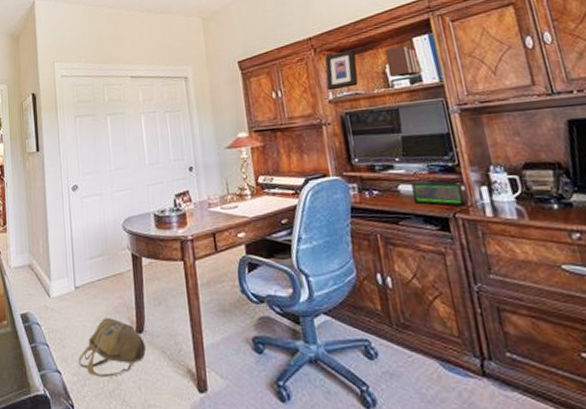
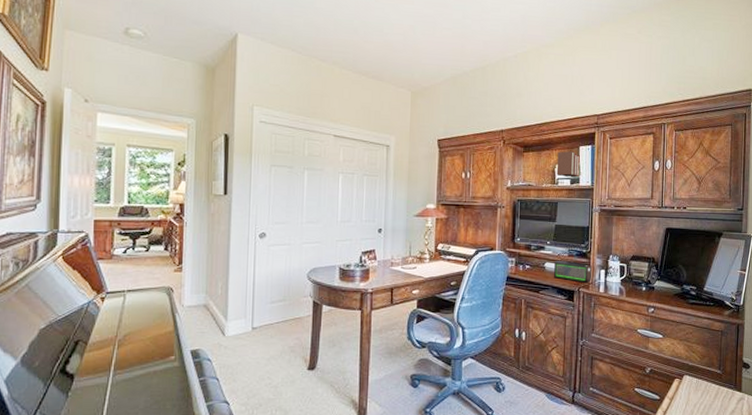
backpack: present [79,318,146,377] -> none [249,356,315,407]
picture frame: present [325,49,359,91] -> none [508,147,536,179]

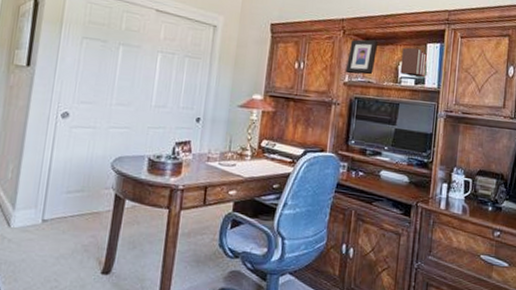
picture frame: none [508,147,536,179] -> present [346,39,379,75]
speaker: present [554,260,592,284] -> none [390,168,433,198]

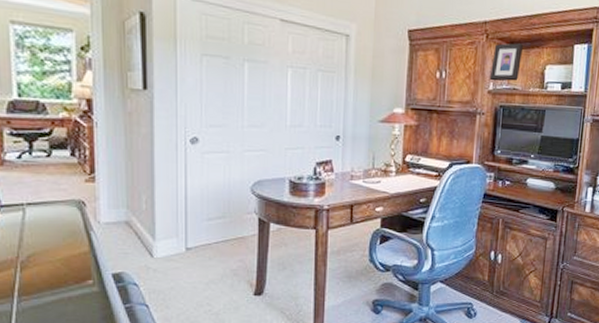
books: present [400,47,427,78] -> none [546,50,574,82]

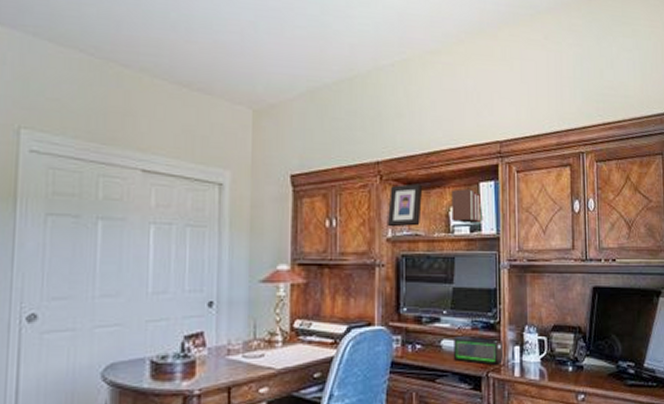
speaker: none [536,176,579,203] -> present [454,335,503,366]
books: none [546,50,574,82] -> present [451,189,482,223]

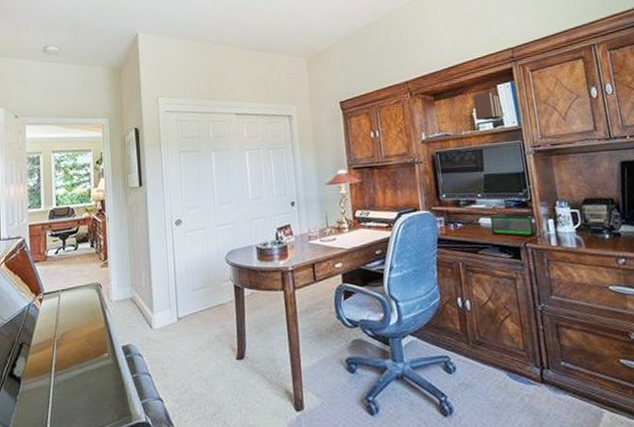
picture frame: present [388,183,423,228] -> none [420,94,449,132]

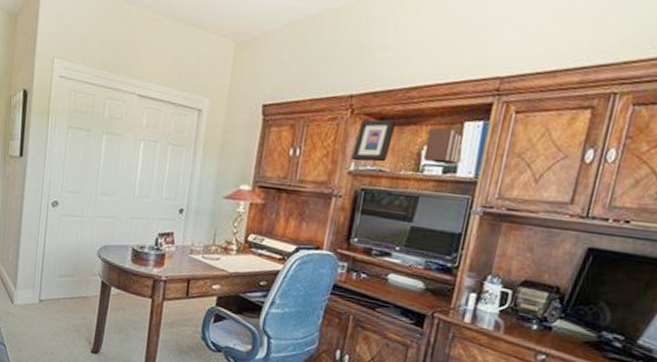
picture frame: none [420,94,449,132] -> present [352,119,397,163]
speaker: present [490,213,538,238] -> none [399,272,457,308]

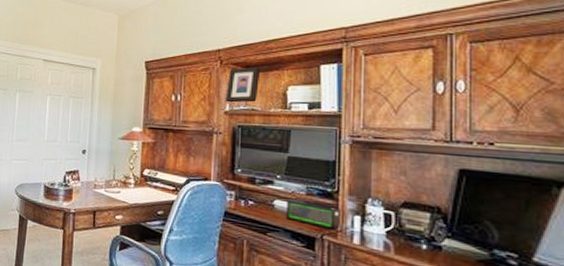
speaker: none [399,272,457,308] -> present [287,198,340,231]
books: present [423,127,463,165] -> none [289,71,322,102]

